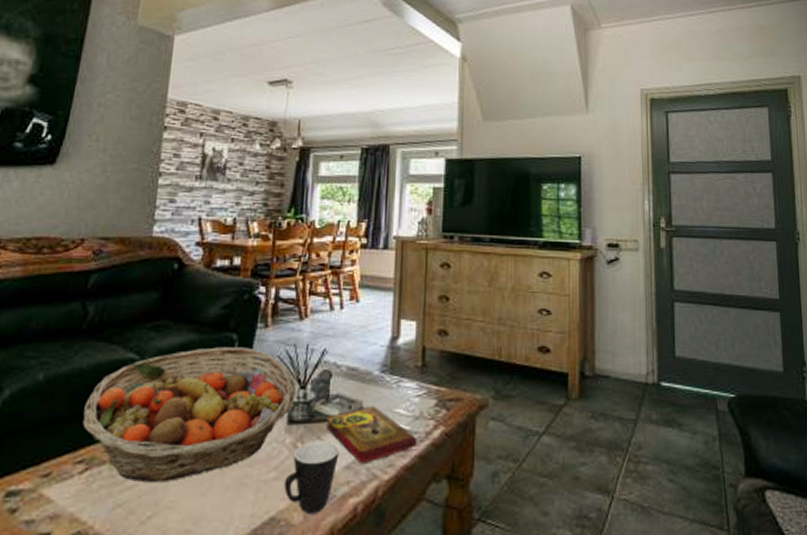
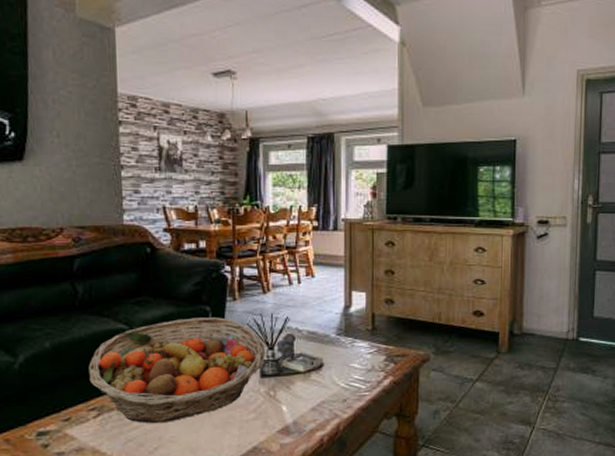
mug: present [284,441,340,513] -> none [262,389,306,444]
book: present [325,405,418,465] -> none [292,361,371,407]

